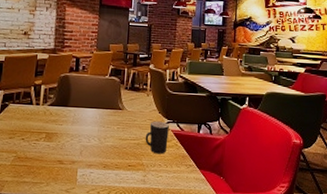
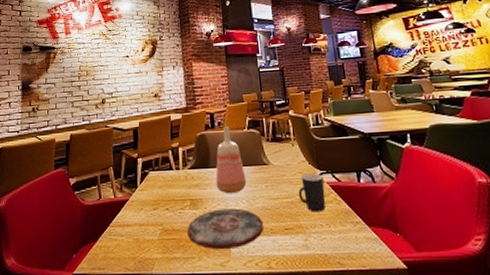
plate: none [39,143,111,179] -> present [187,208,264,250]
vase: none [72,71,101,132] -> present [215,126,247,194]

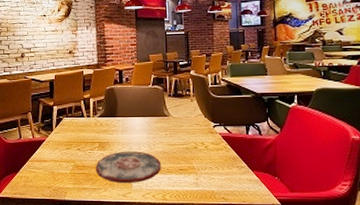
vase: present [215,126,247,194] -> none [122,82,149,139]
mug: present [298,173,326,213] -> none [193,125,217,157]

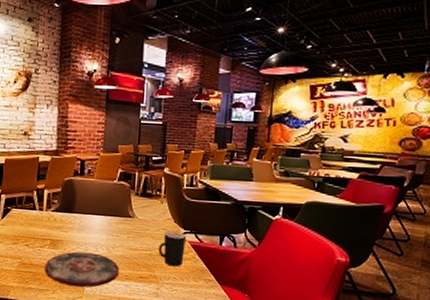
mug: none [193,125,217,157] -> present [158,230,186,267]

